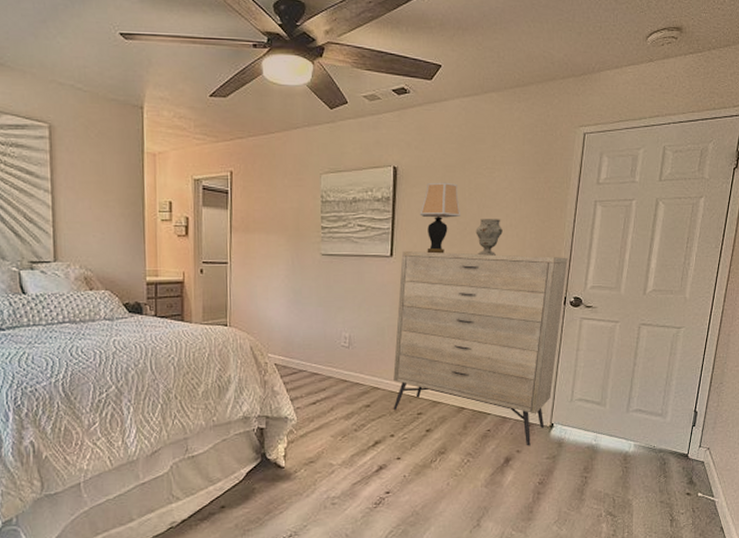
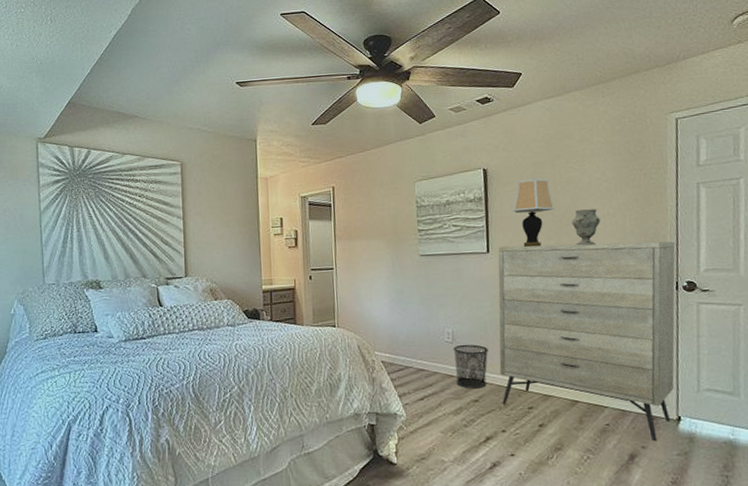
waste bin: none [348,349,384,394] -> present [453,344,489,389]

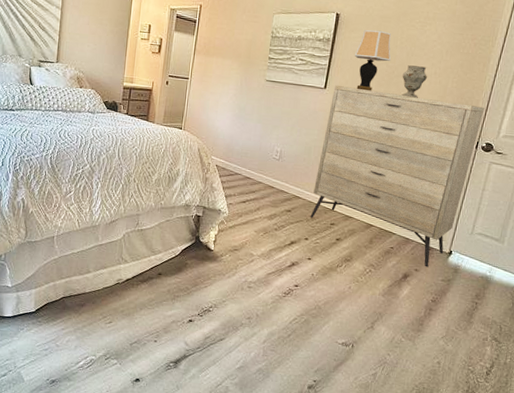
waste bin: present [453,344,489,389] -> none [275,162,308,202]

